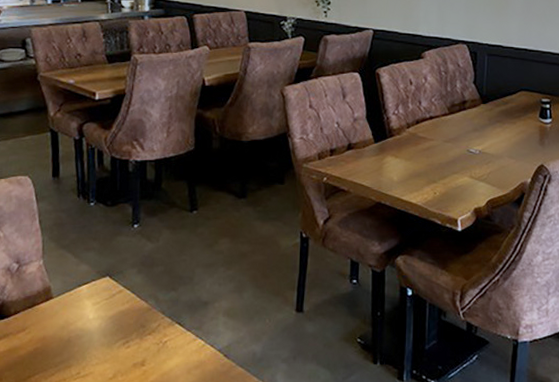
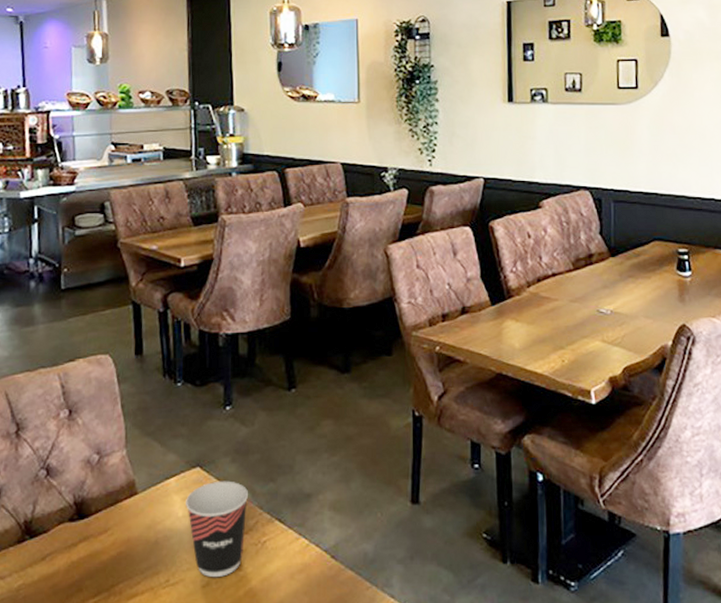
cup: none [96,289,153,371] -> present [186,481,249,577]

